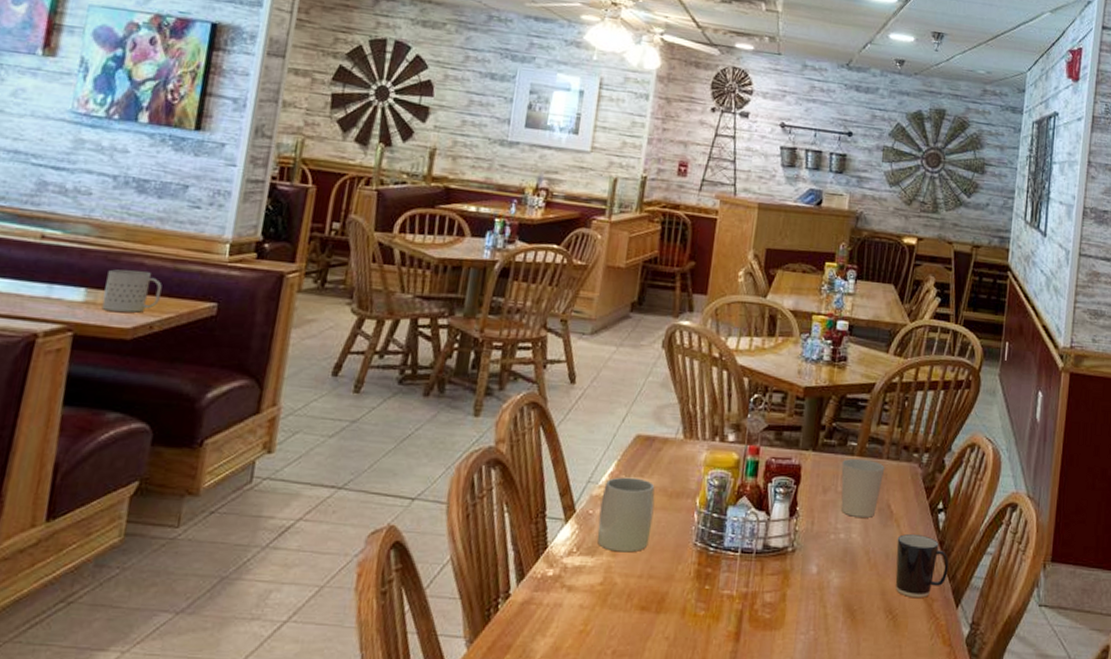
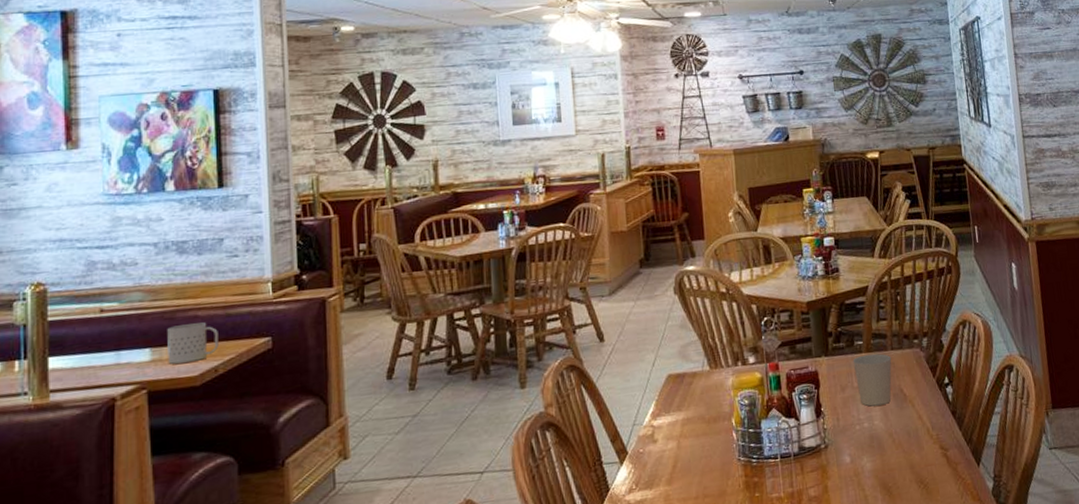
mug: present [597,477,655,553] -> none [648,412,698,481]
mug: present [895,533,949,599] -> none [914,409,965,466]

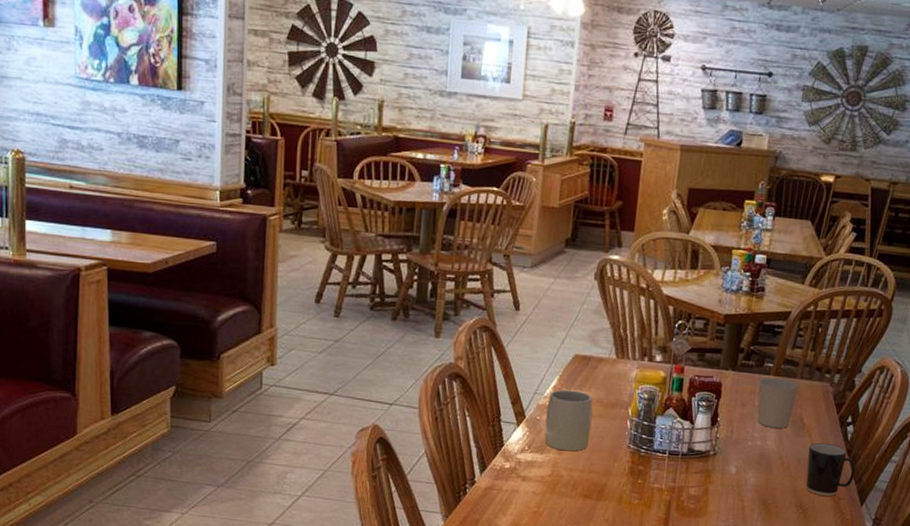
mug: present [167,322,219,365] -> none [126,214,170,251]
mug: none [648,412,698,481] -> present [544,389,593,452]
mug: none [914,409,965,466] -> present [805,442,856,497]

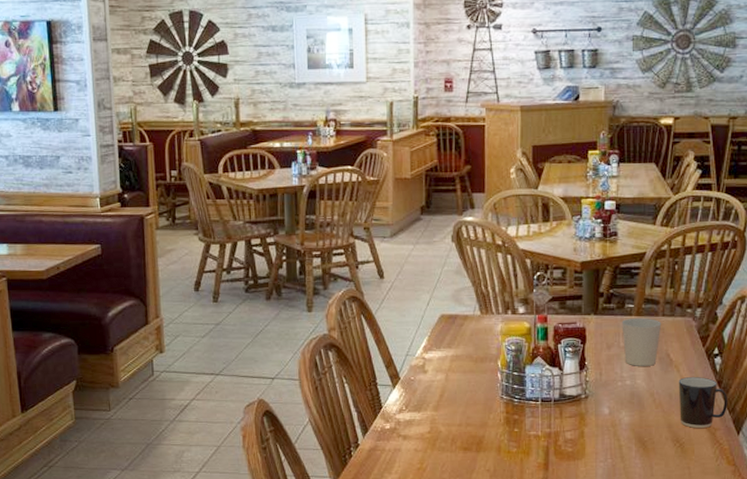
mug: present [544,389,593,452] -> none [419,349,464,408]

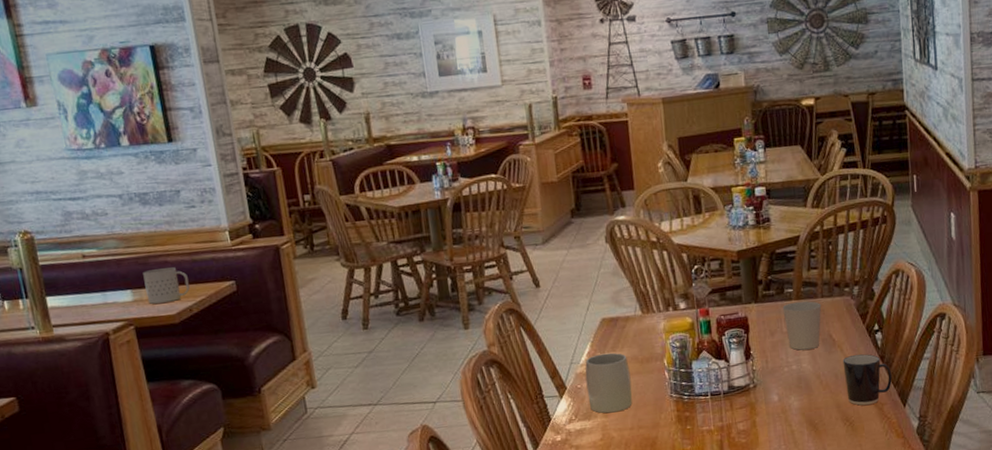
mug: none [19,227,59,260] -> present [143,267,190,304]
mug: none [419,349,464,408] -> present [585,352,633,414]

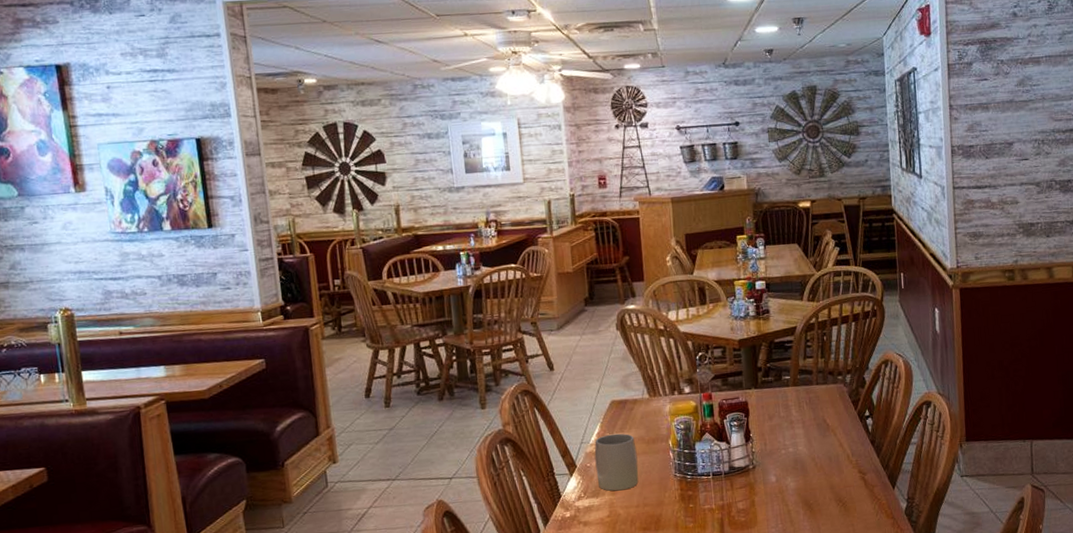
mug: present [143,267,190,304] -> none [177,345,221,380]
dixie cup: present [782,301,822,351] -> none [780,387,817,434]
mug: present [842,354,893,406] -> none [836,438,882,487]

